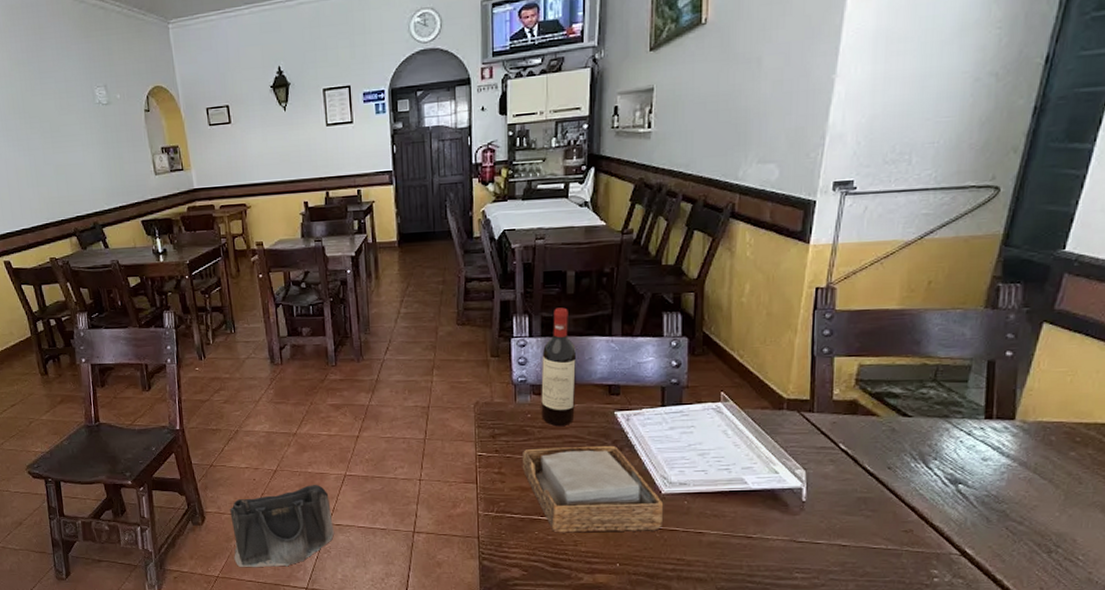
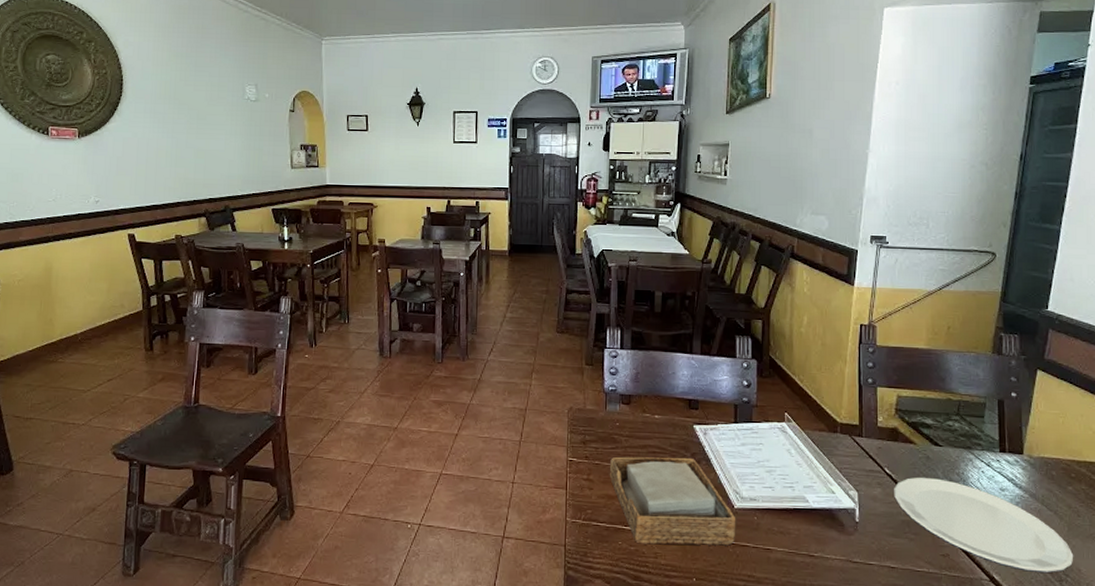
saddlebag: present [230,485,334,568] -> none [319,482,425,570]
wine bottle: present [541,307,577,426] -> none [629,324,662,436]
plate: none [849,450,1070,545] -> present [894,476,1074,574]

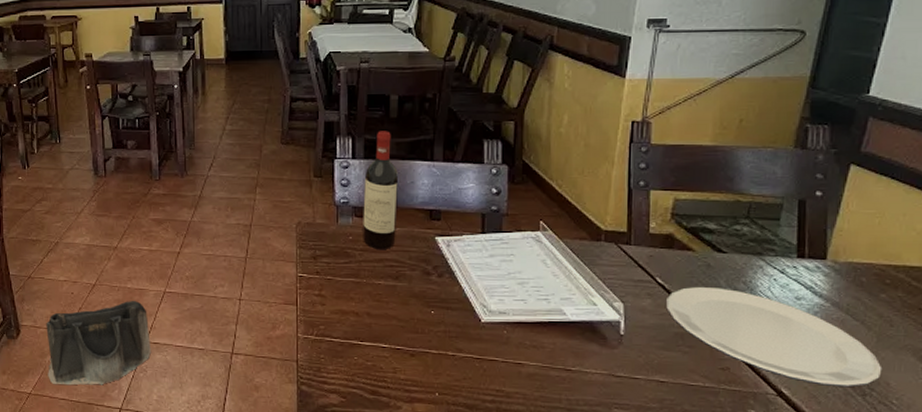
saddlebag: none [319,482,425,570] -> present [46,301,151,386]
napkin holder: present [609,456,736,546] -> none [342,270,484,361]
wine bottle: none [629,324,662,436] -> present [363,131,399,249]

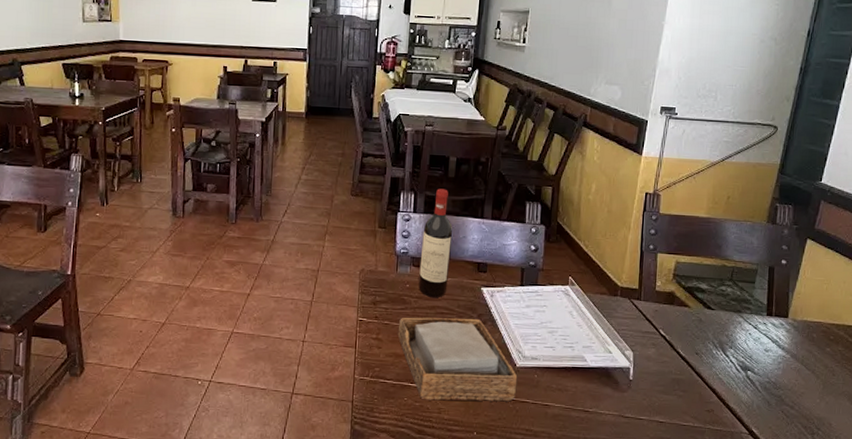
saddlebag: present [46,301,151,386] -> none [109,340,215,425]
napkin holder: none [342,270,484,361] -> present [397,317,518,402]
plate: present [666,286,883,388] -> none [666,338,827,427]

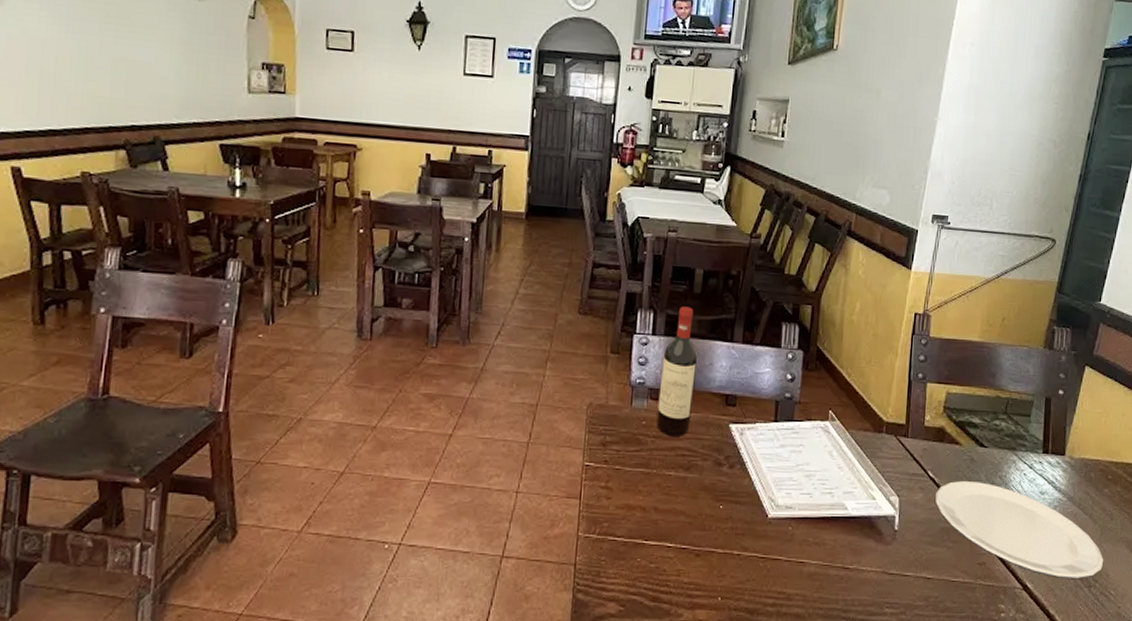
napkin holder: present [397,317,518,402] -> none [630,460,770,561]
plate: none [666,338,827,427] -> present [935,480,1104,580]

